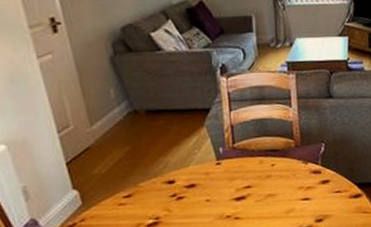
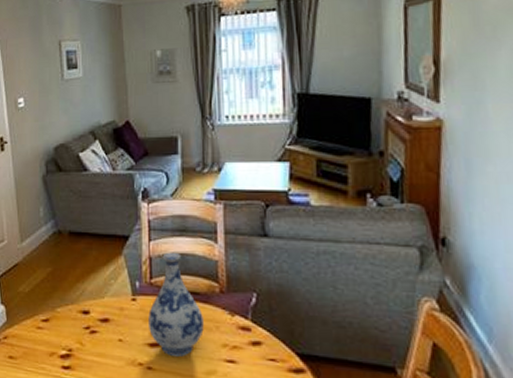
vase: none [233,118,283,205] -> present [148,252,204,357]

